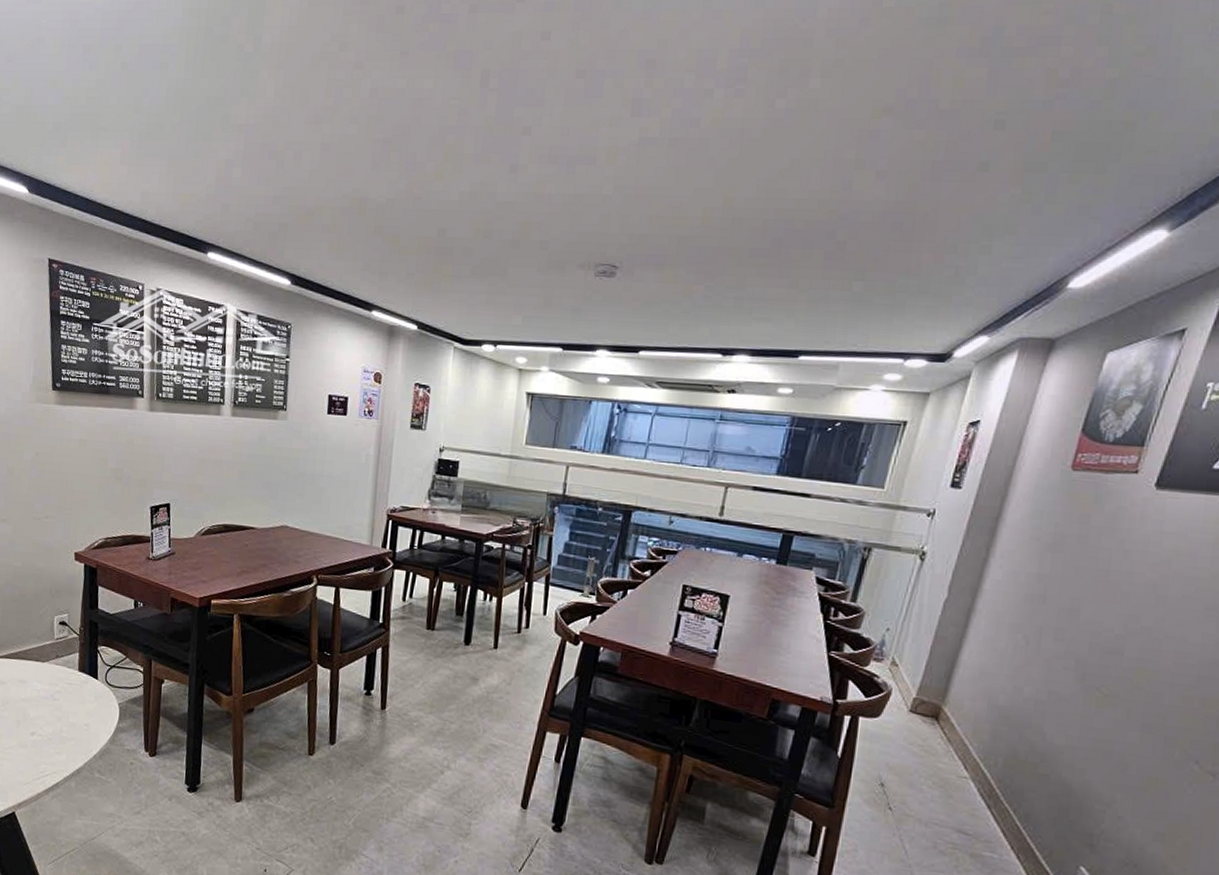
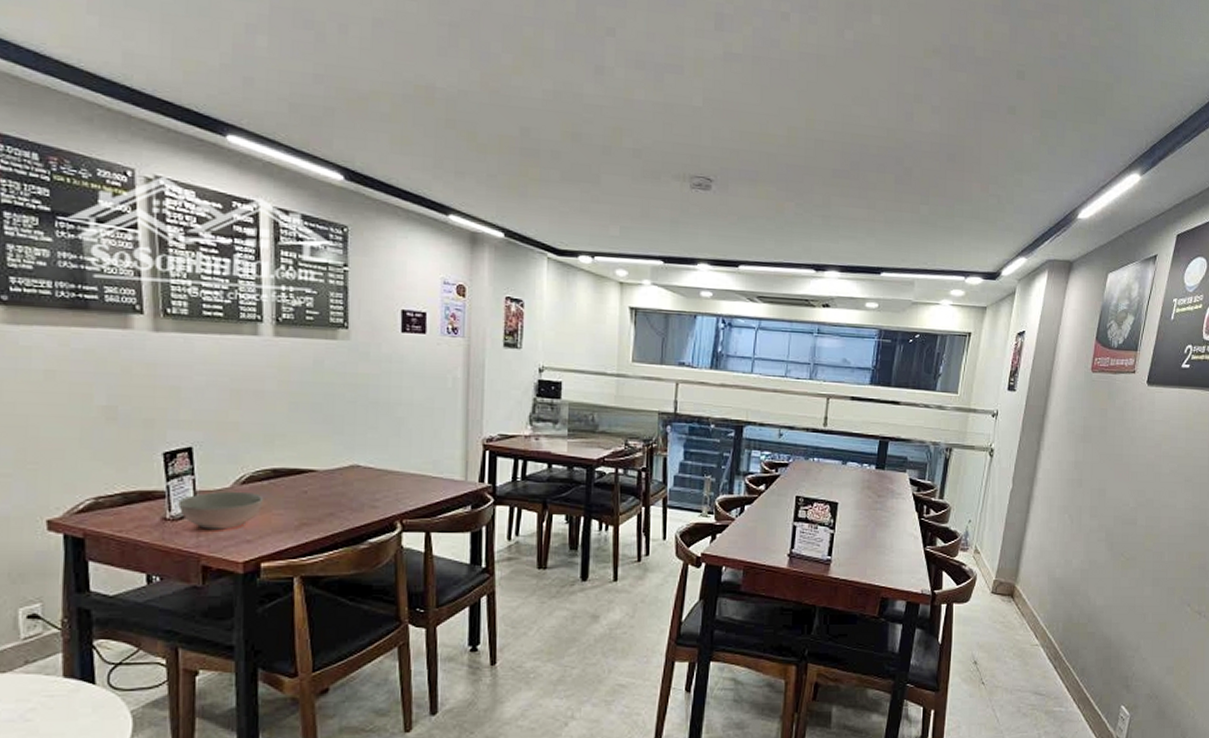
bowl: none [158,540,217,571] -> present [178,491,264,530]

